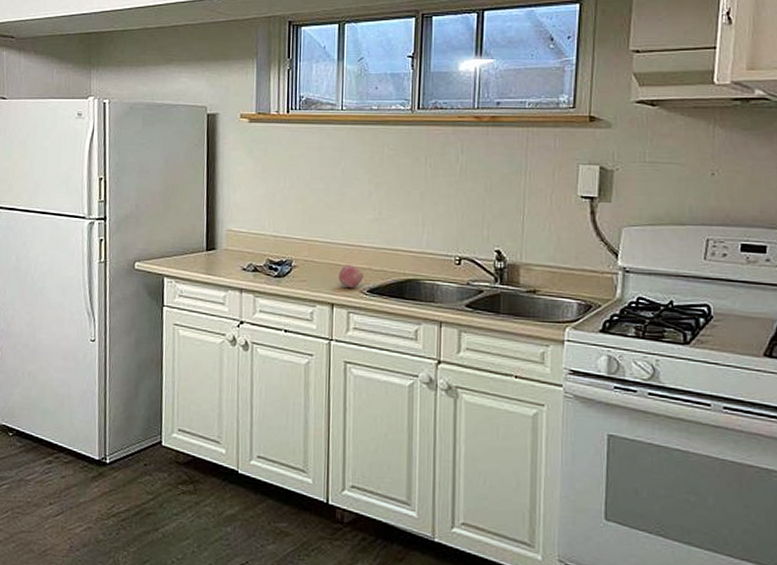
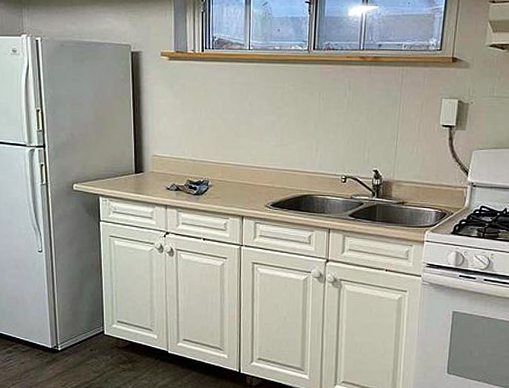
apple: present [339,265,363,289] -> none [247,184,267,204]

